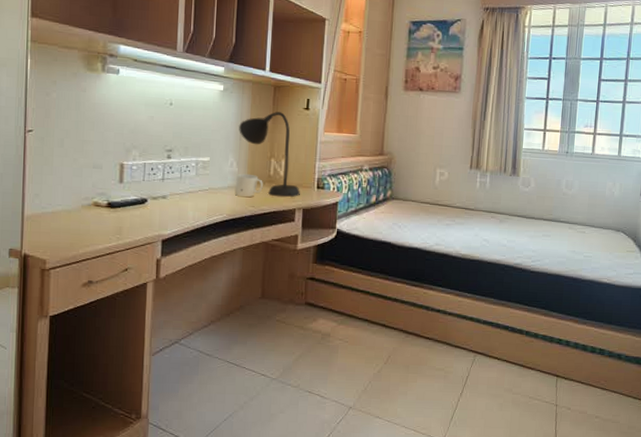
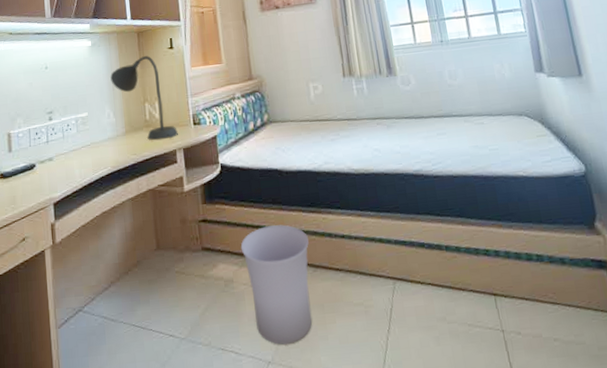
mug: present [234,173,263,198] -> none [114,121,141,147]
waste bin: none [342,292,407,395] -> present [240,224,313,345]

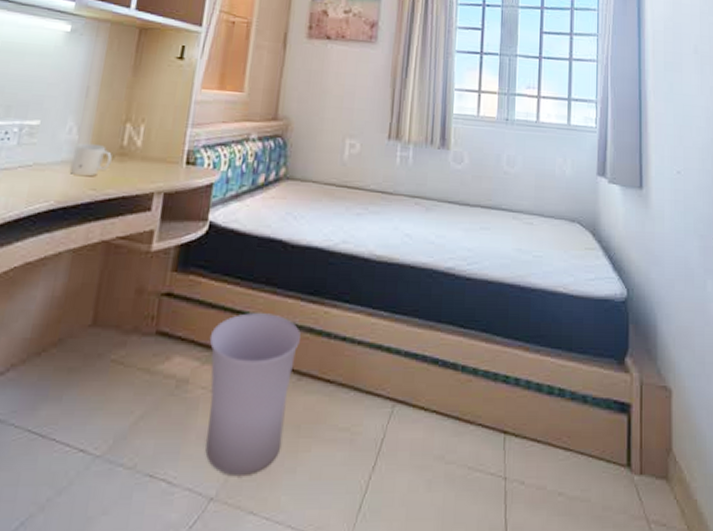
desk lamp: present [110,56,179,141] -> none [85,61,164,177]
mug: none [114,121,141,147] -> present [69,142,112,177]

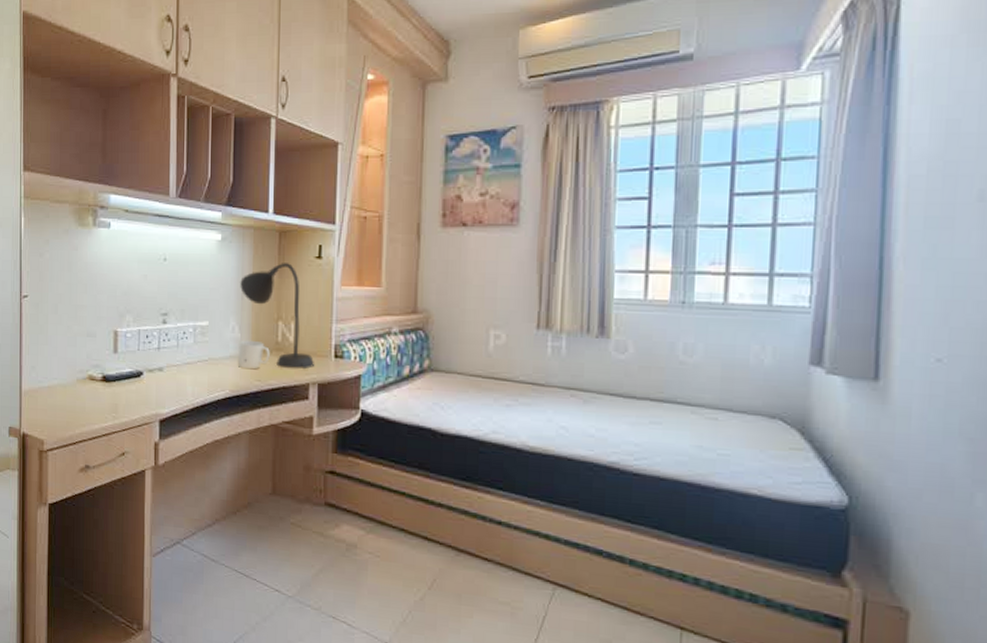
desk lamp: none [85,61,164,177] -> present [240,263,315,370]
waste bin: present [205,313,301,475] -> none [371,493,456,629]

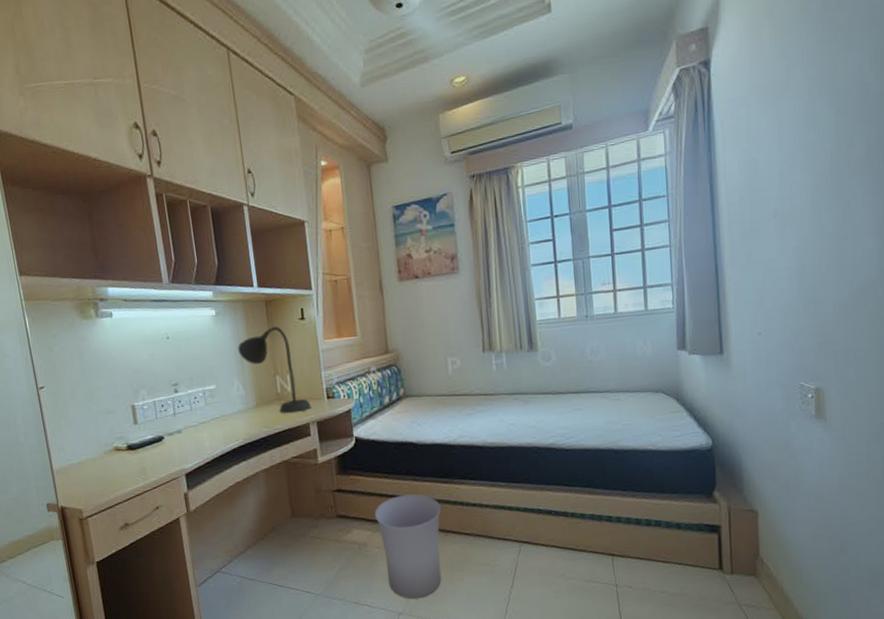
mug: present [237,340,270,370] -> none [244,394,273,420]
waste bin: none [371,493,456,629] -> present [374,494,442,599]

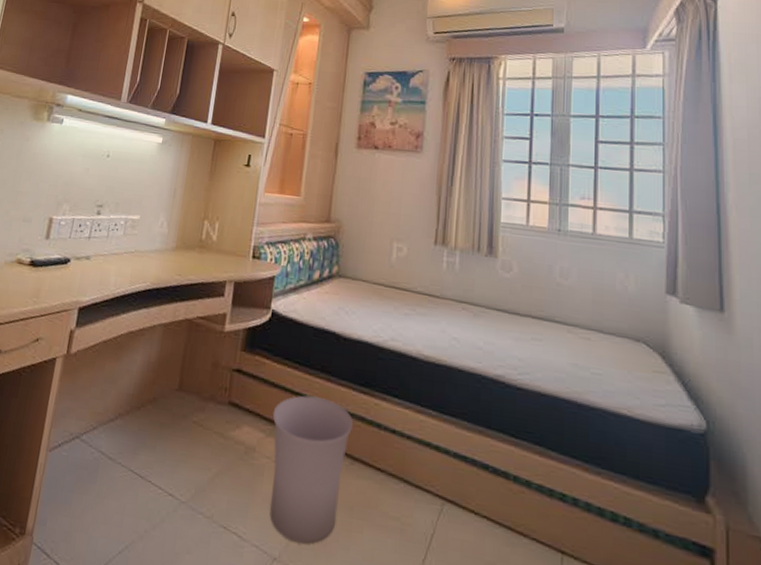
desk lamp: present [237,327,312,414] -> none [173,167,234,268]

